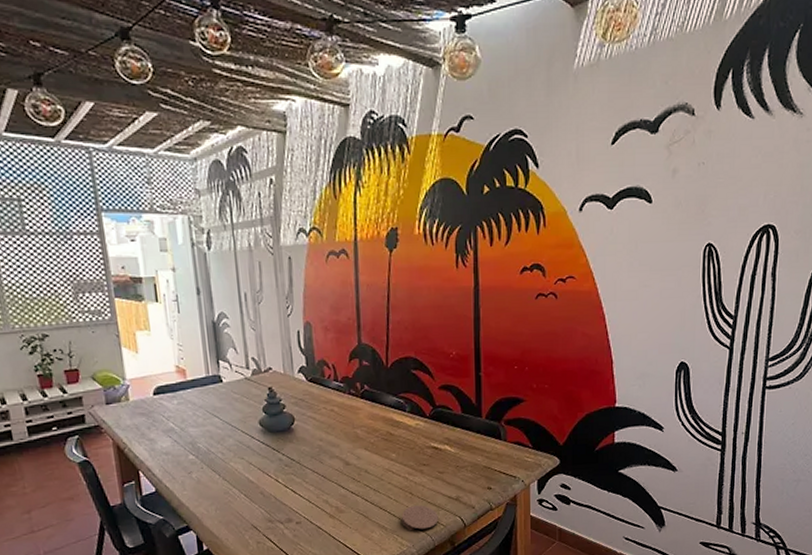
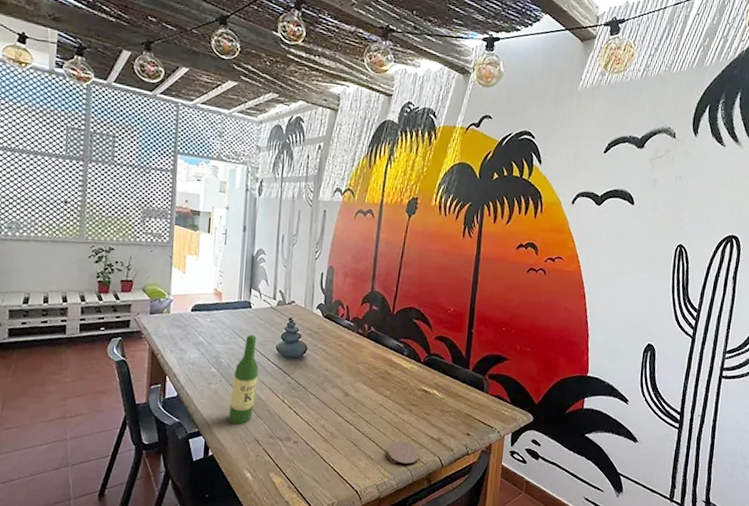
wine bottle: none [215,413,245,513] -> present [229,335,259,425]

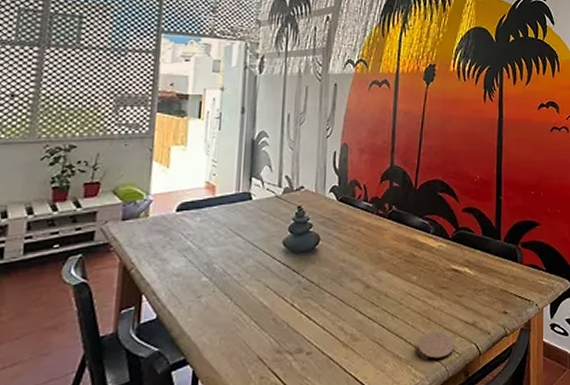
wine bottle: present [229,335,259,425] -> none [225,231,262,344]

